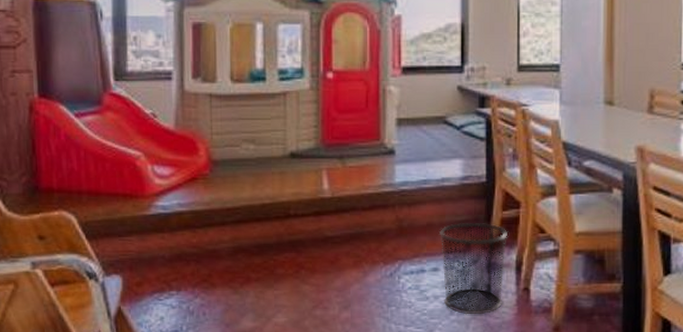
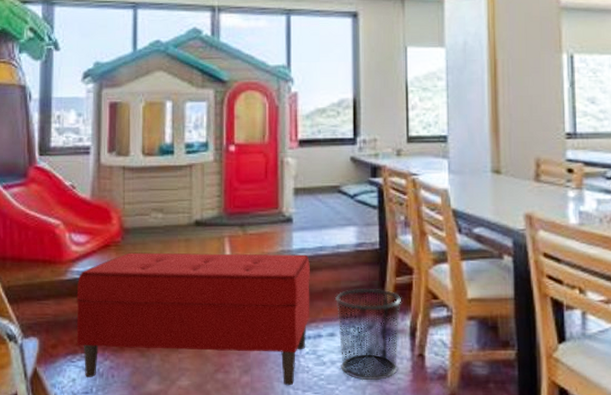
bench: none [162,186,413,321] -> present [76,252,310,386]

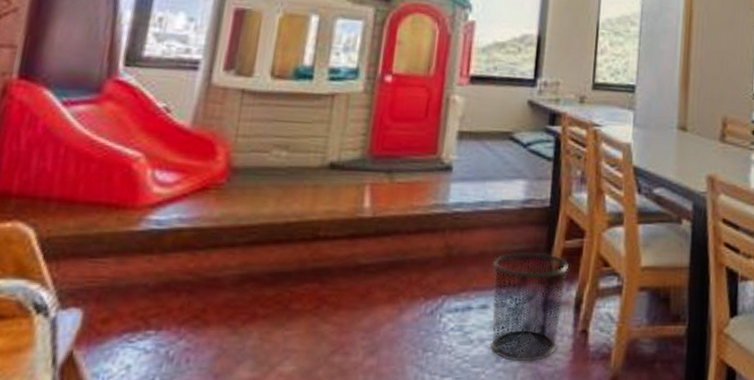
bench: present [76,252,310,386] -> none [140,198,468,370]

